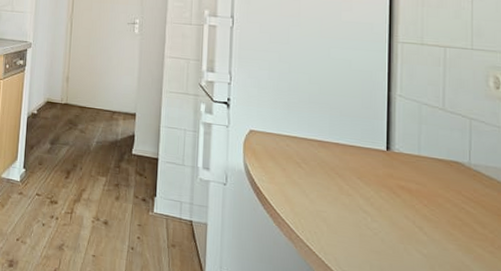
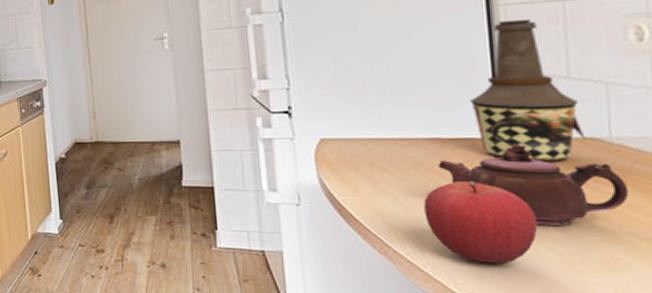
fruit: none [324,182,410,259] -> present [423,181,538,265]
teapot: none [339,158,479,233] -> present [437,145,629,227]
bottle: none [369,55,452,178] -> present [470,18,586,162]

